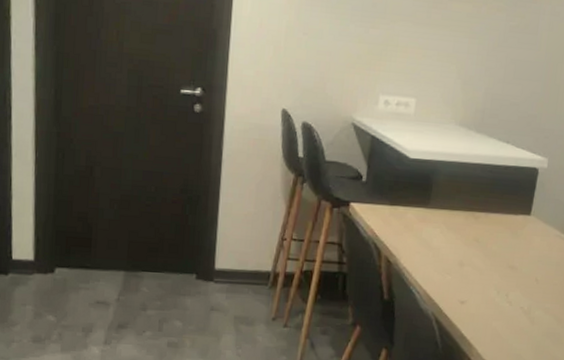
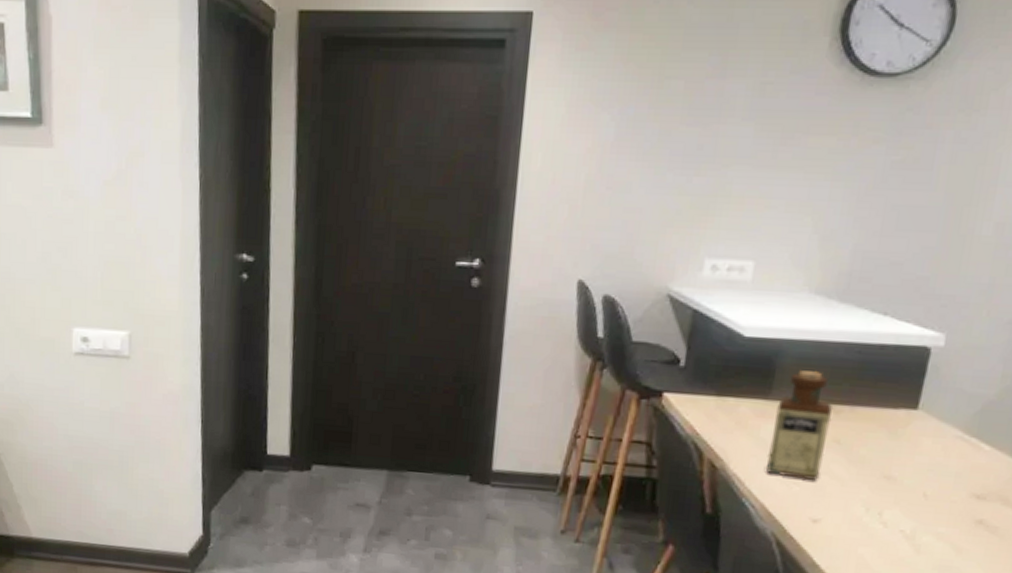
bottle: none [427,185,474,271] -> present [766,370,834,481]

